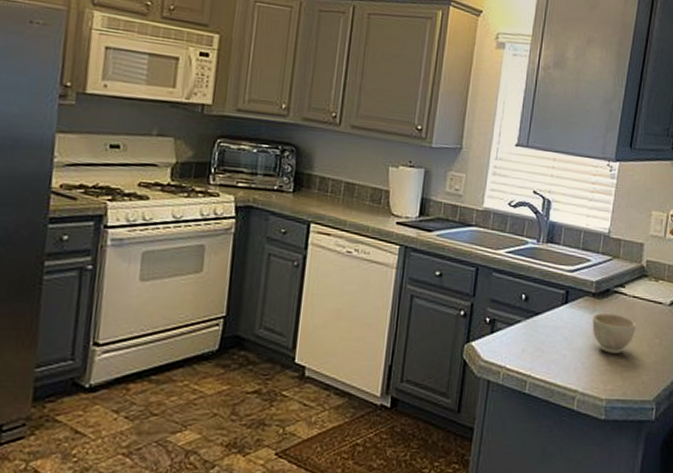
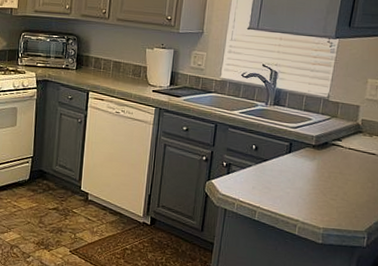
bowl: present [592,313,637,354] -> none [312,161,351,193]

